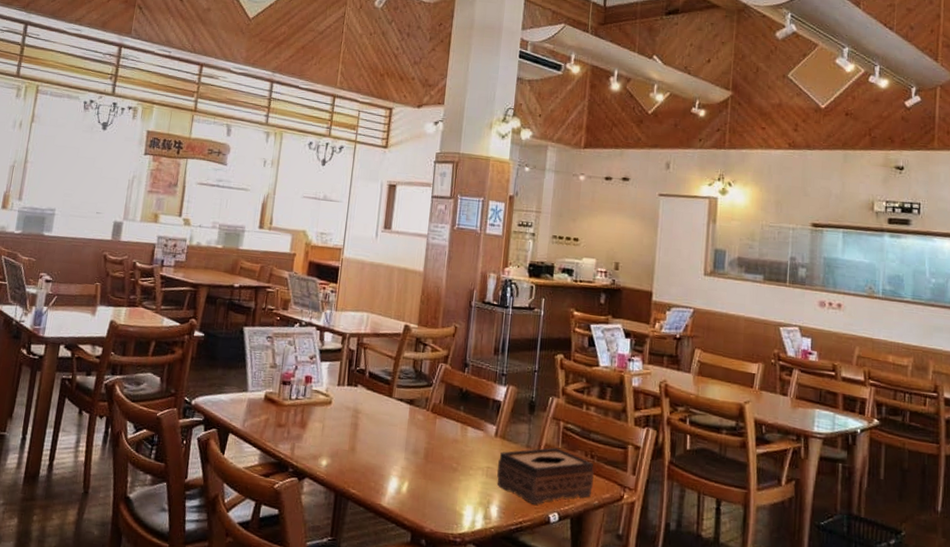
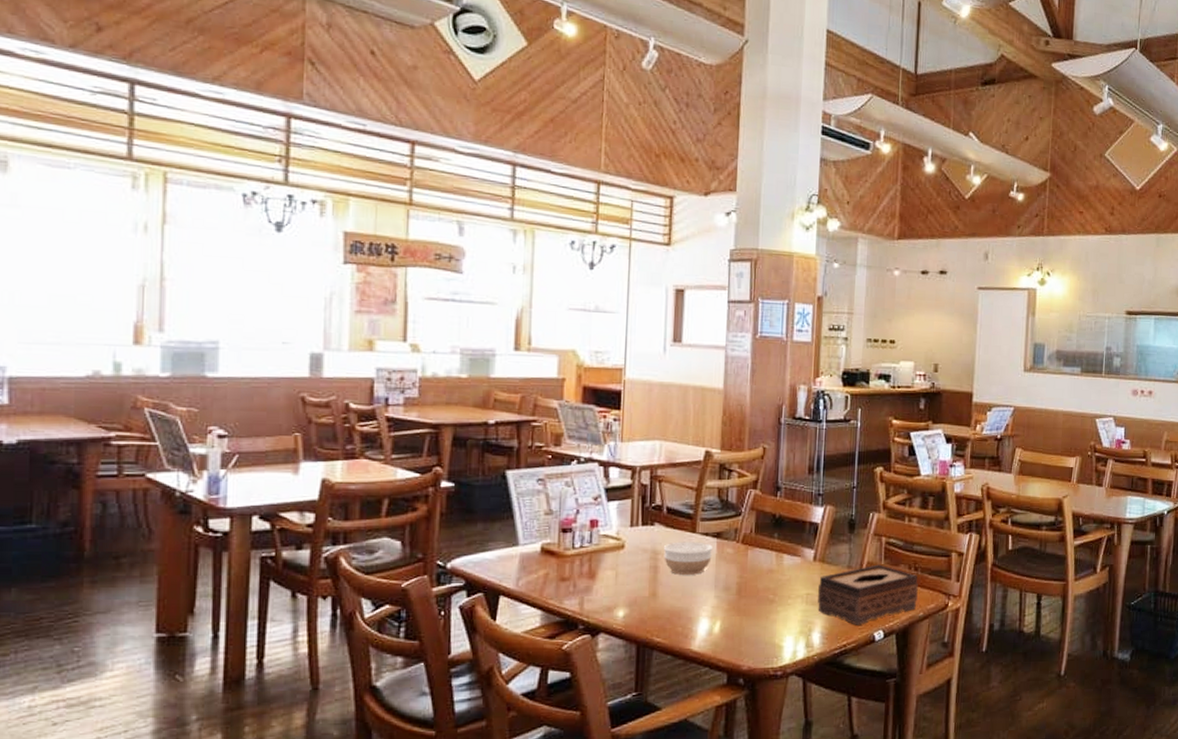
bowl: none [363,403,406,436] -> present [663,541,714,575]

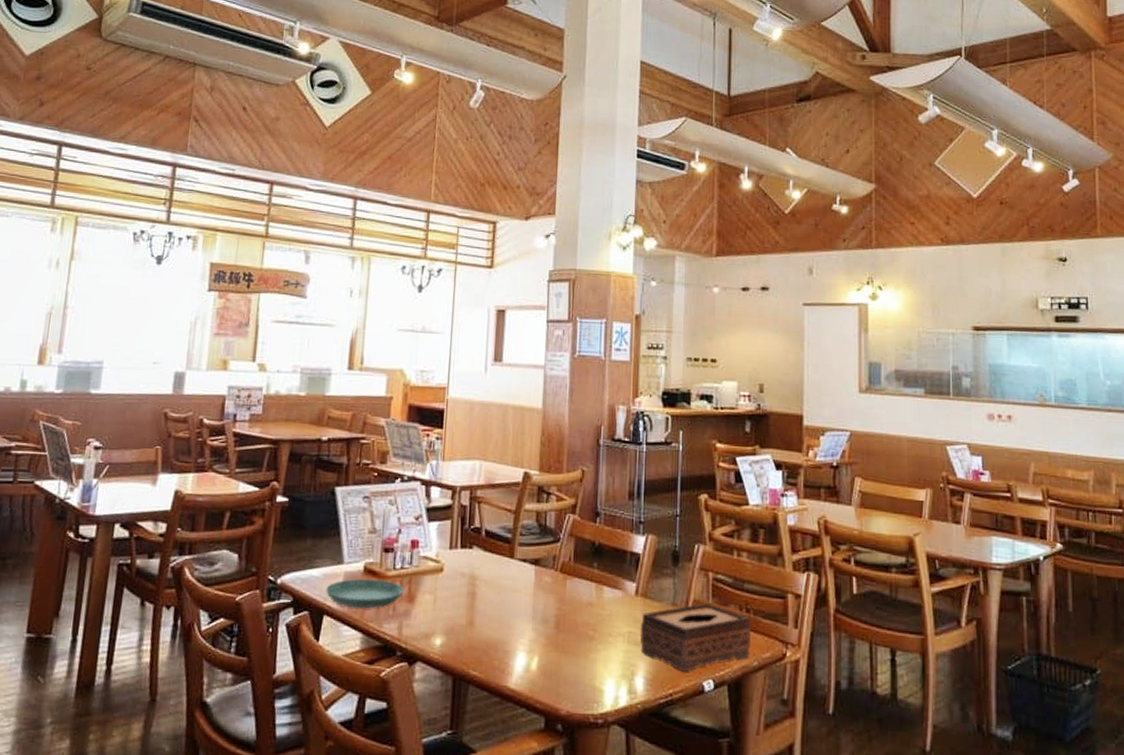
saucer: none [501,558,585,587] -> present [326,578,404,609]
bowl: present [663,541,714,575] -> none [481,567,531,604]

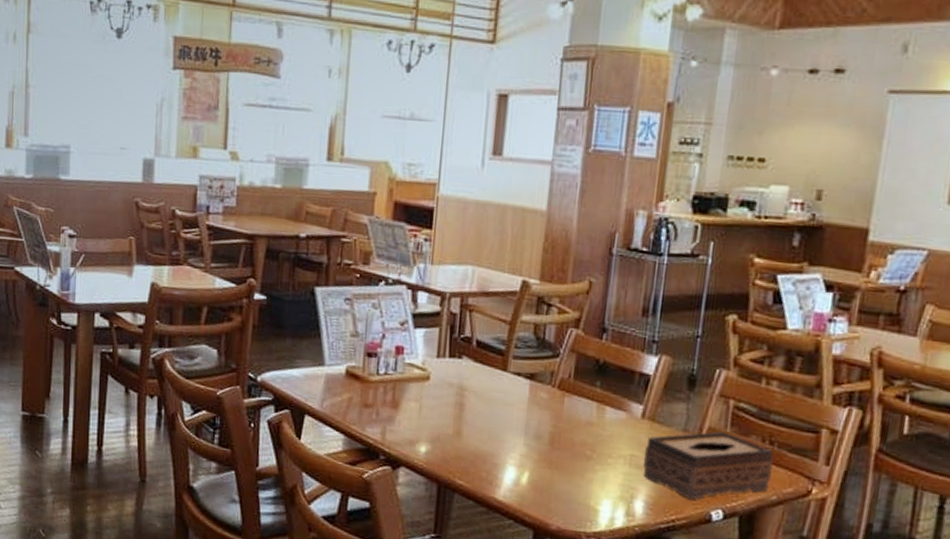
saucer: present [326,578,404,609] -> none [307,381,388,412]

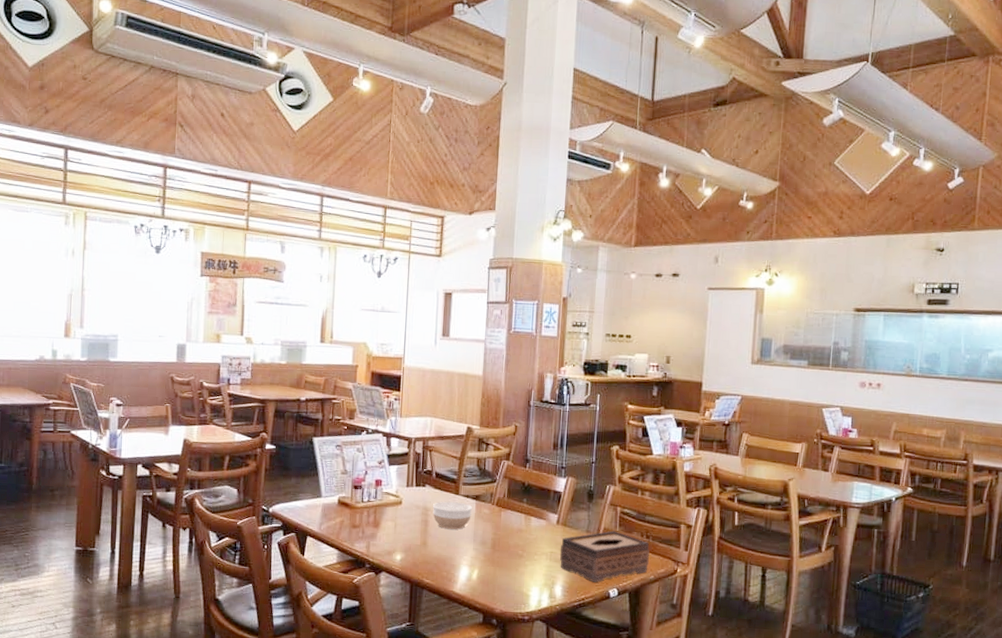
bowl: none [470,379,526,418] -> present [432,501,473,530]

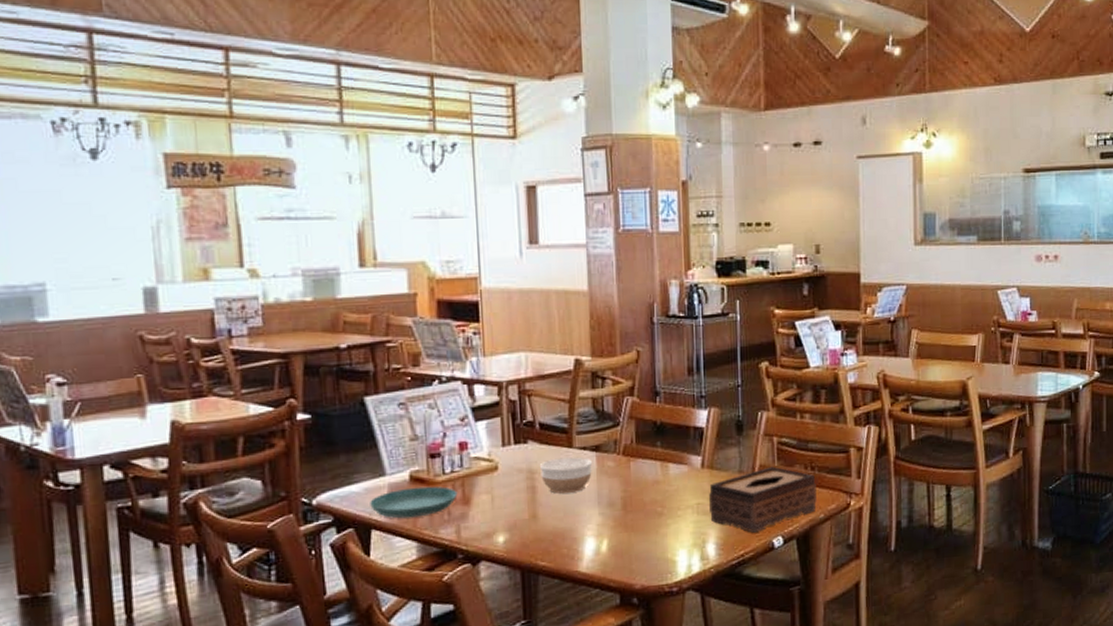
saucer: none [308,509,371,532] -> present [370,486,458,519]

